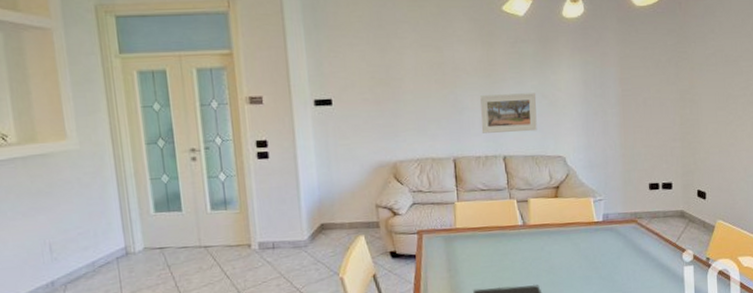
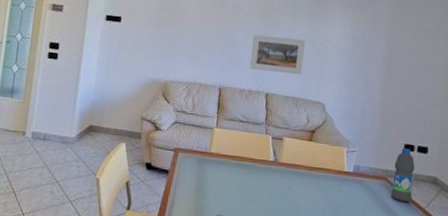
water bottle: none [642,187,662,241] -> present [391,148,415,203]

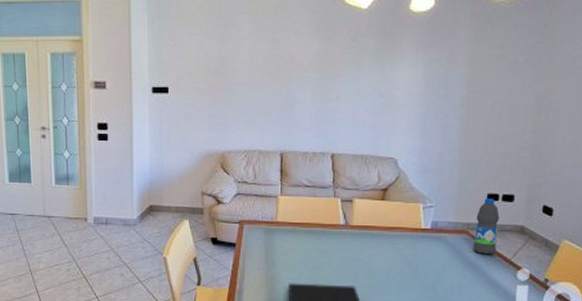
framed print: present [249,34,306,75] -> none [311,90,373,130]

